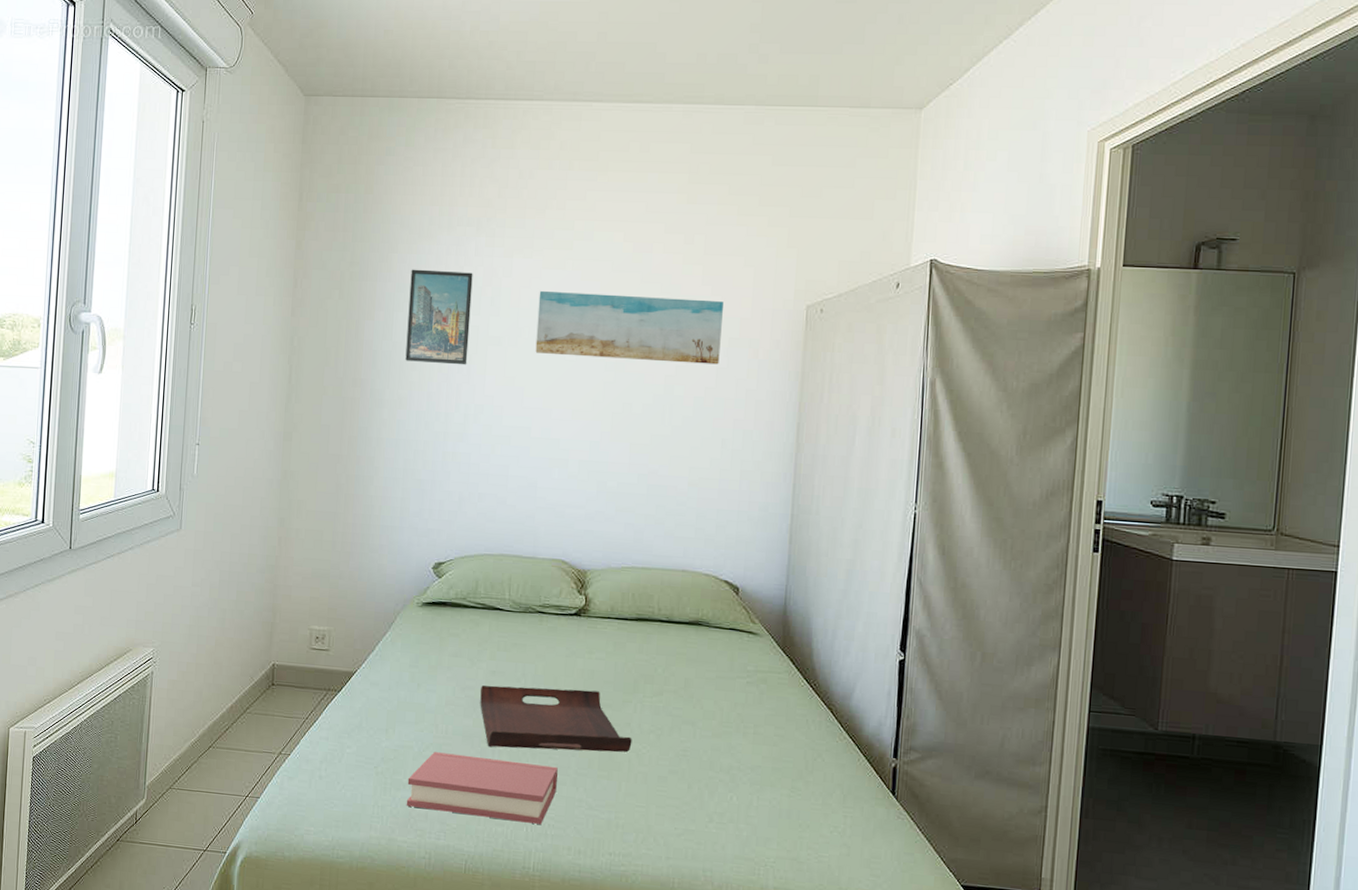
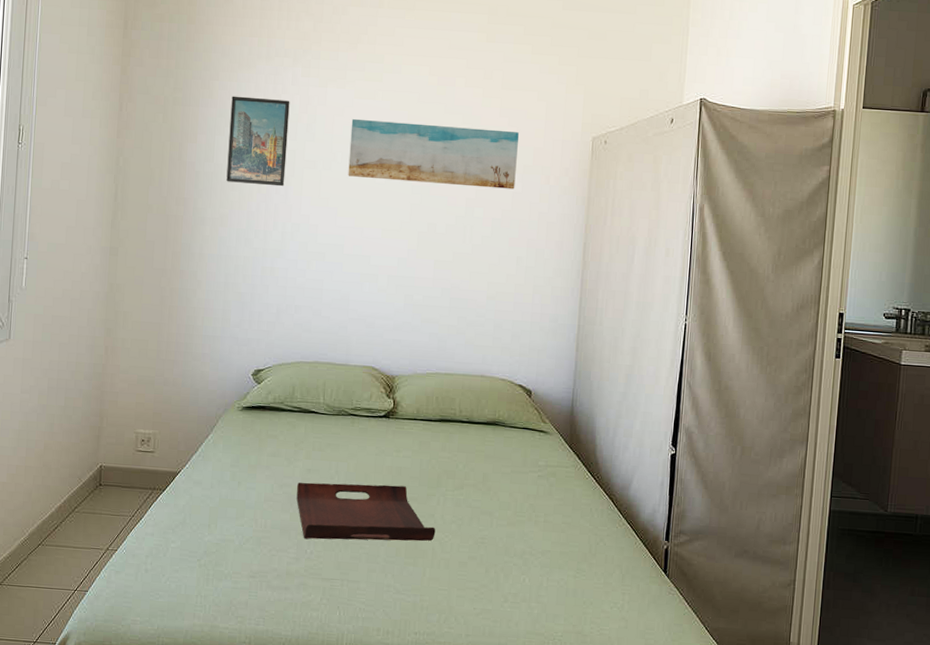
hardback book: present [406,752,558,824] -> none [227,544,368,608]

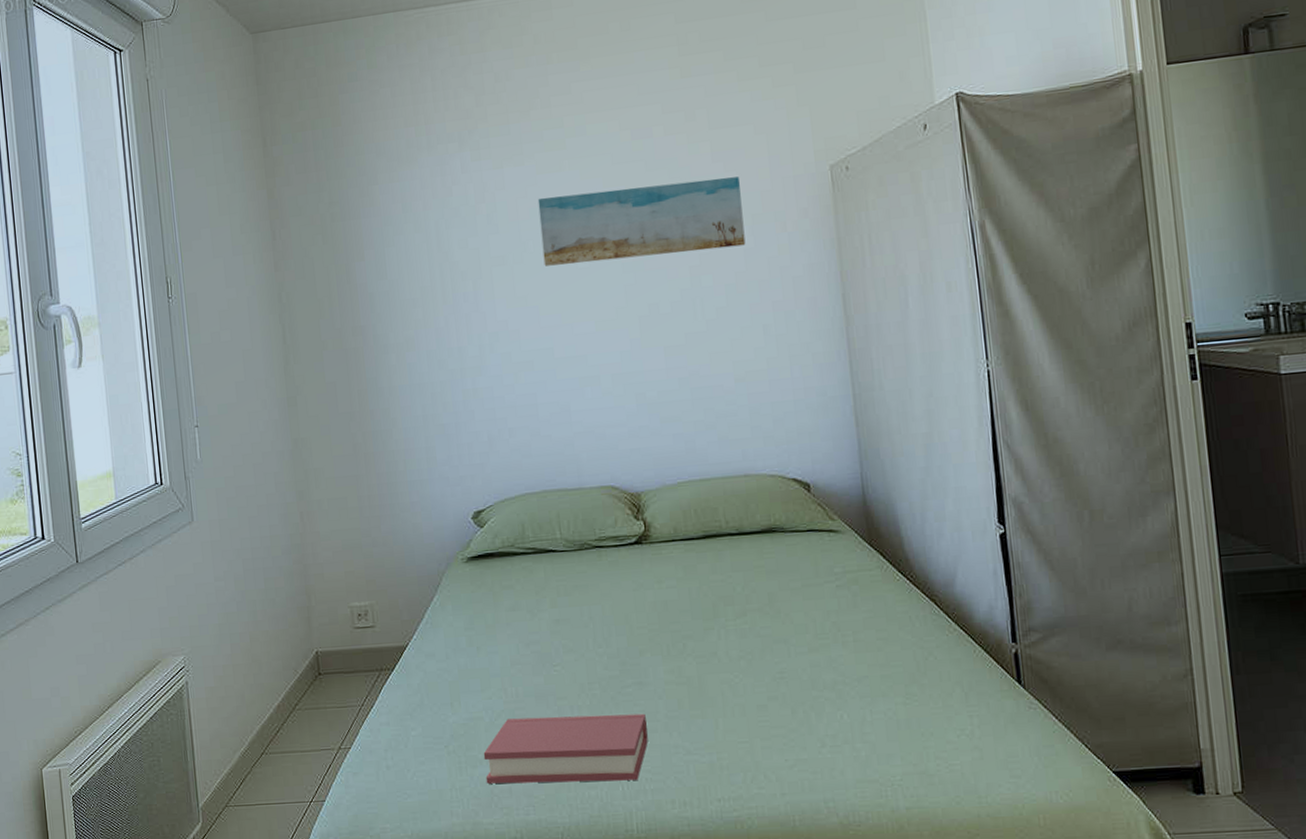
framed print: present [226,96,290,187] -> none [396,192,473,299]
hardback book: none [227,544,368,608] -> present [483,713,648,784]
serving tray: present [296,482,436,541] -> none [546,623,722,703]

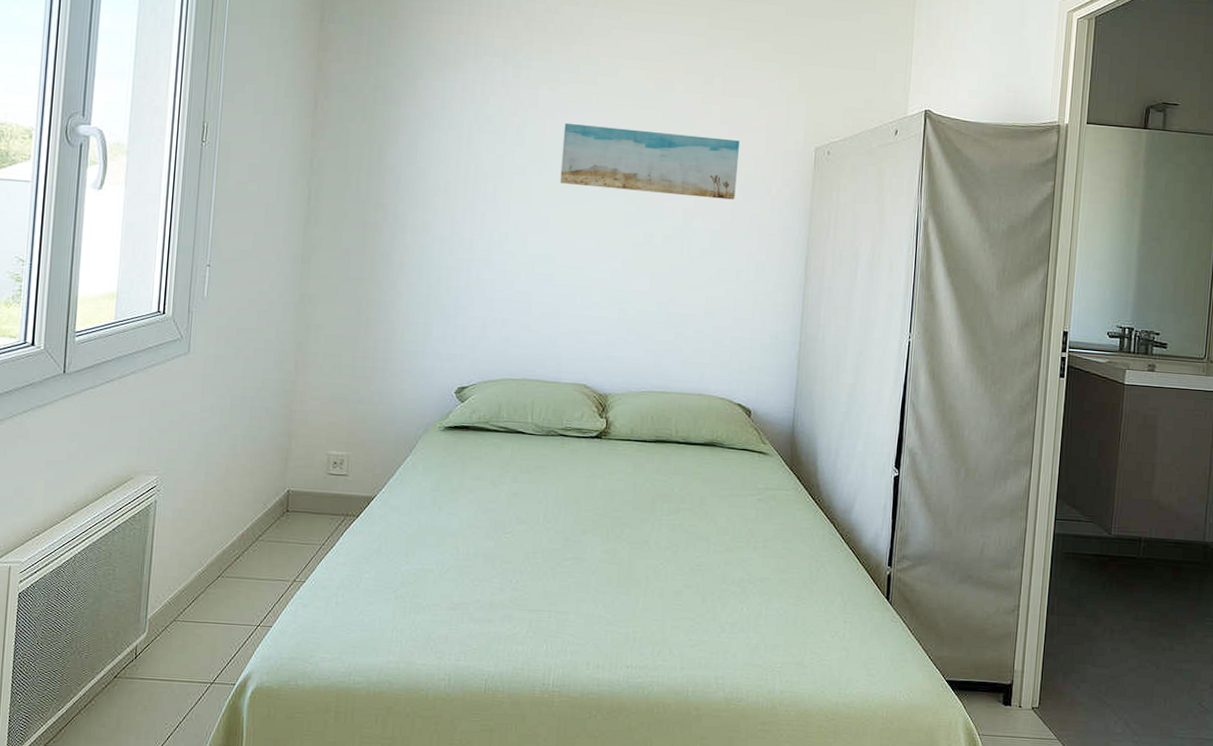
hardback book: present [483,713,648,784] -> none [425,574,578,641]

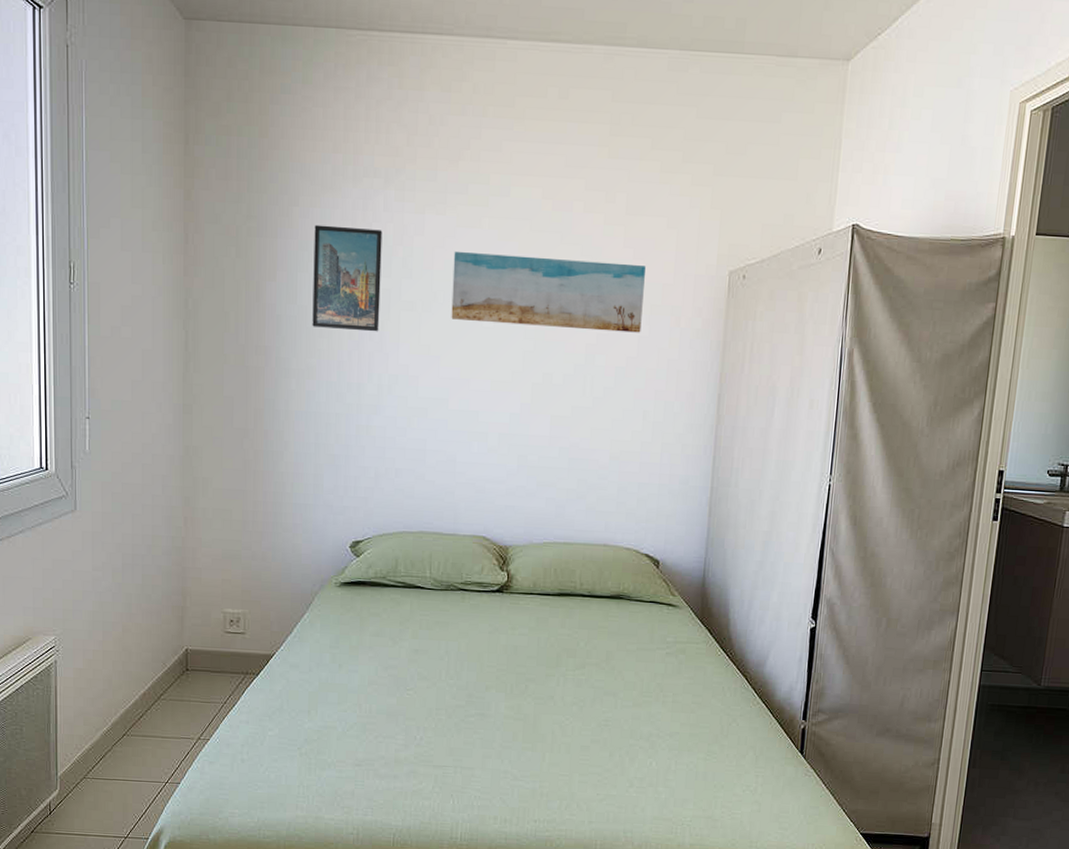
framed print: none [429,96,499,193] -> present [312,225,382,332]

